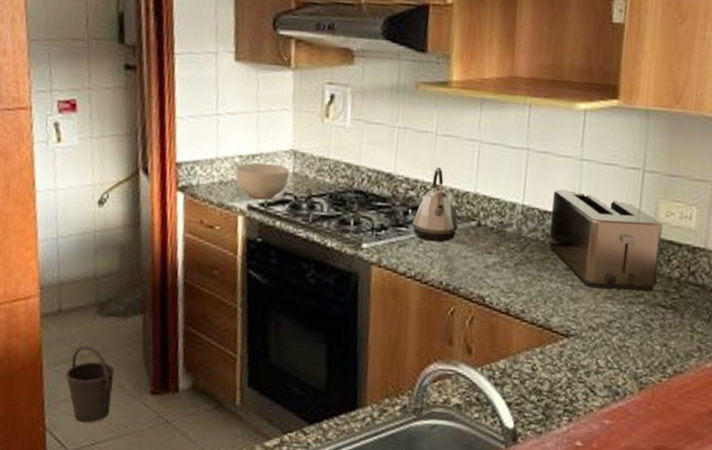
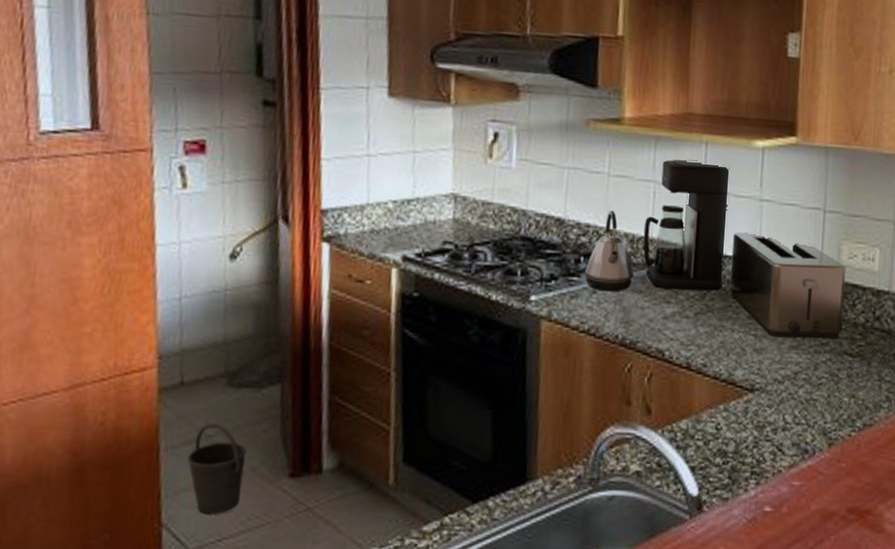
bowl: present [235,163,290,199] -> none [388,209,450,249]
coffee maker: none [467,120,552,244] -> present [643,159,730,291]

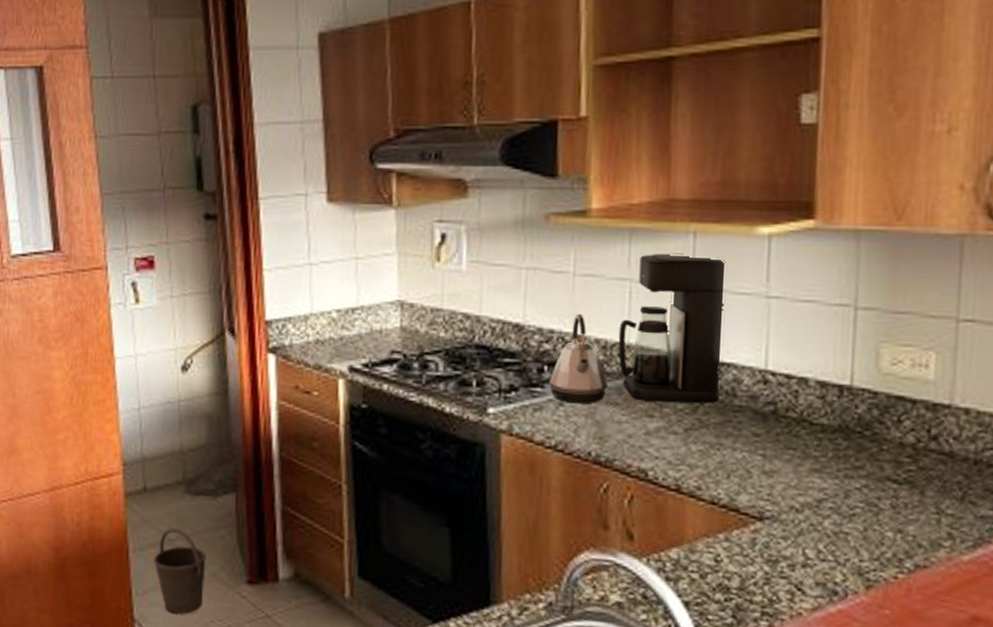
toaster: present [729,232,846,339] -> none [728,335,888,461]

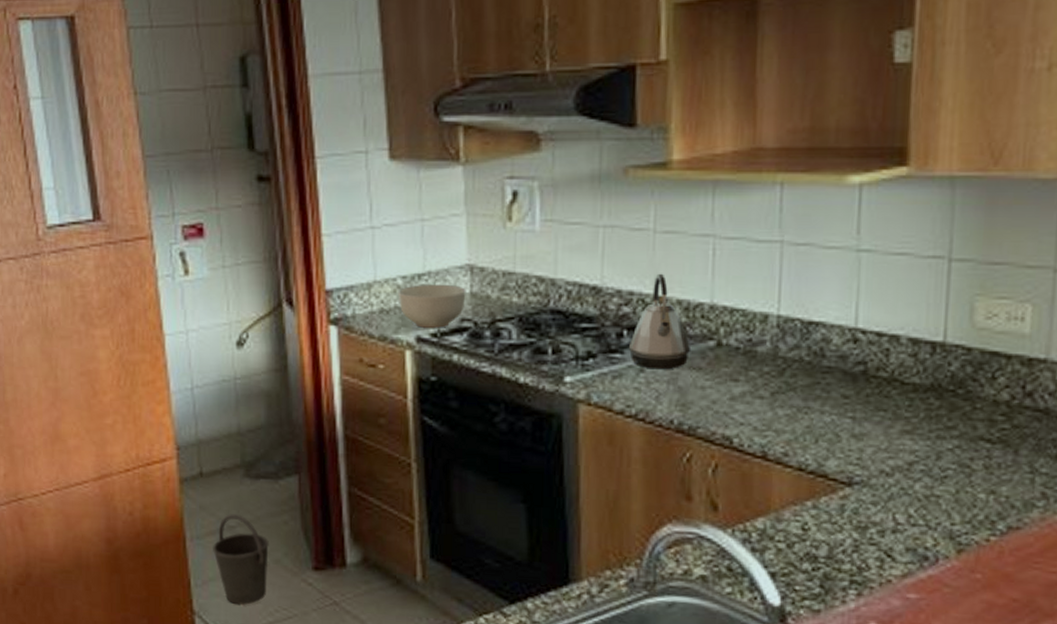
bowl: none [332,317,397,359] -> present [398,284,466,328]
coffee maker: present [618,253,726,404] -> none [701,206,815,366]

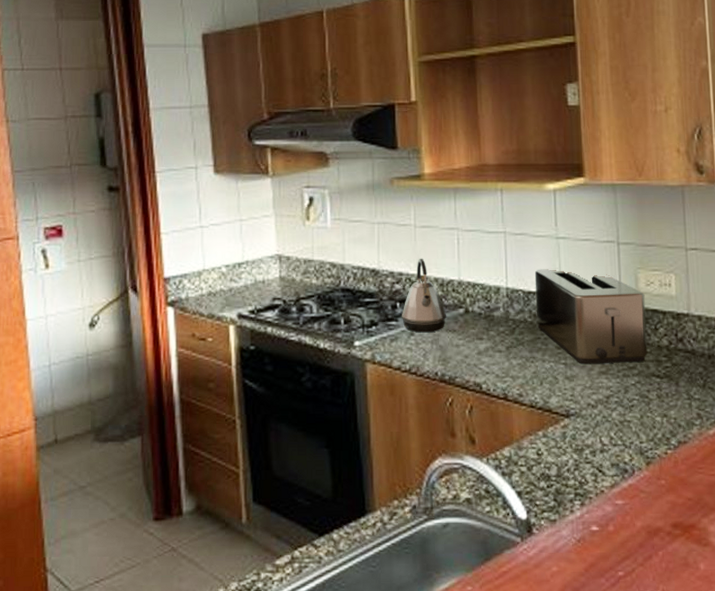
bucket: present [213,514,269,605] -> none [65,475,115,559]
bowl: present [398,284,466,328] -> none [222,270,276,306]
toaster: none [816,291,982,421] -> present [534,268,647,364]

